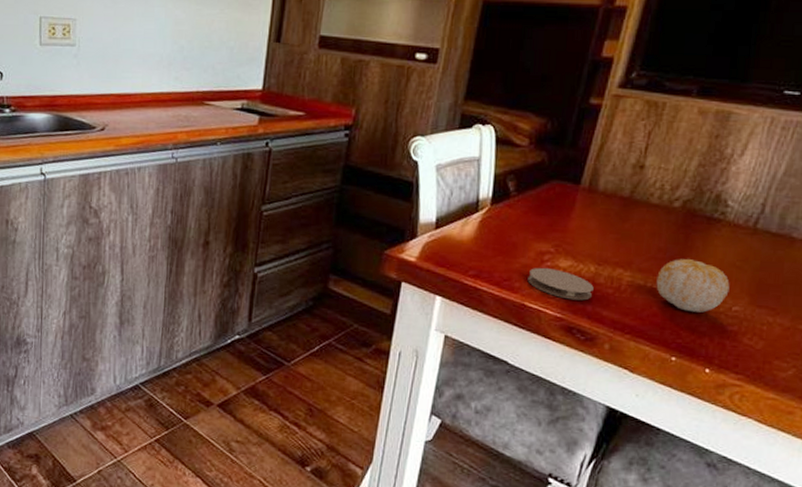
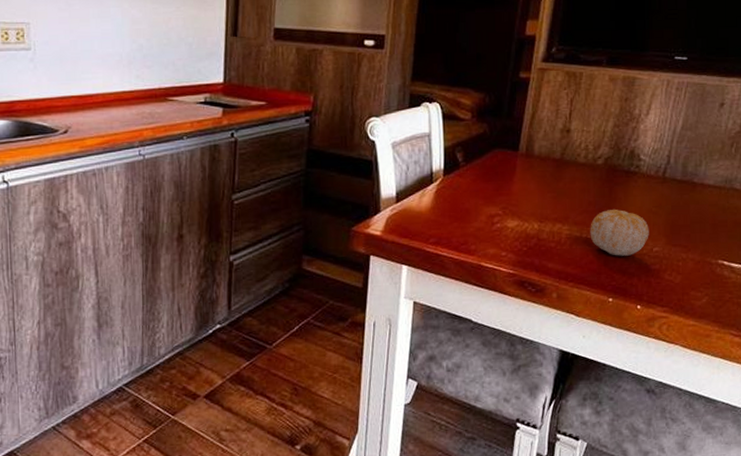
coaster: present [527,267,594,301] -> none [482,229,539,256]

